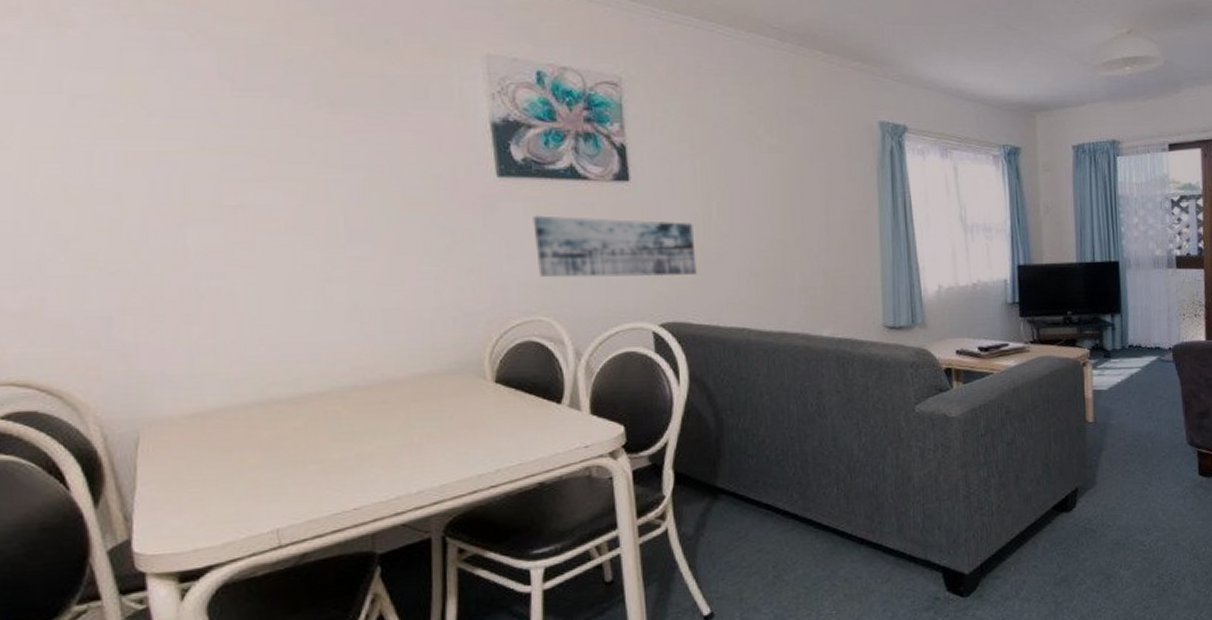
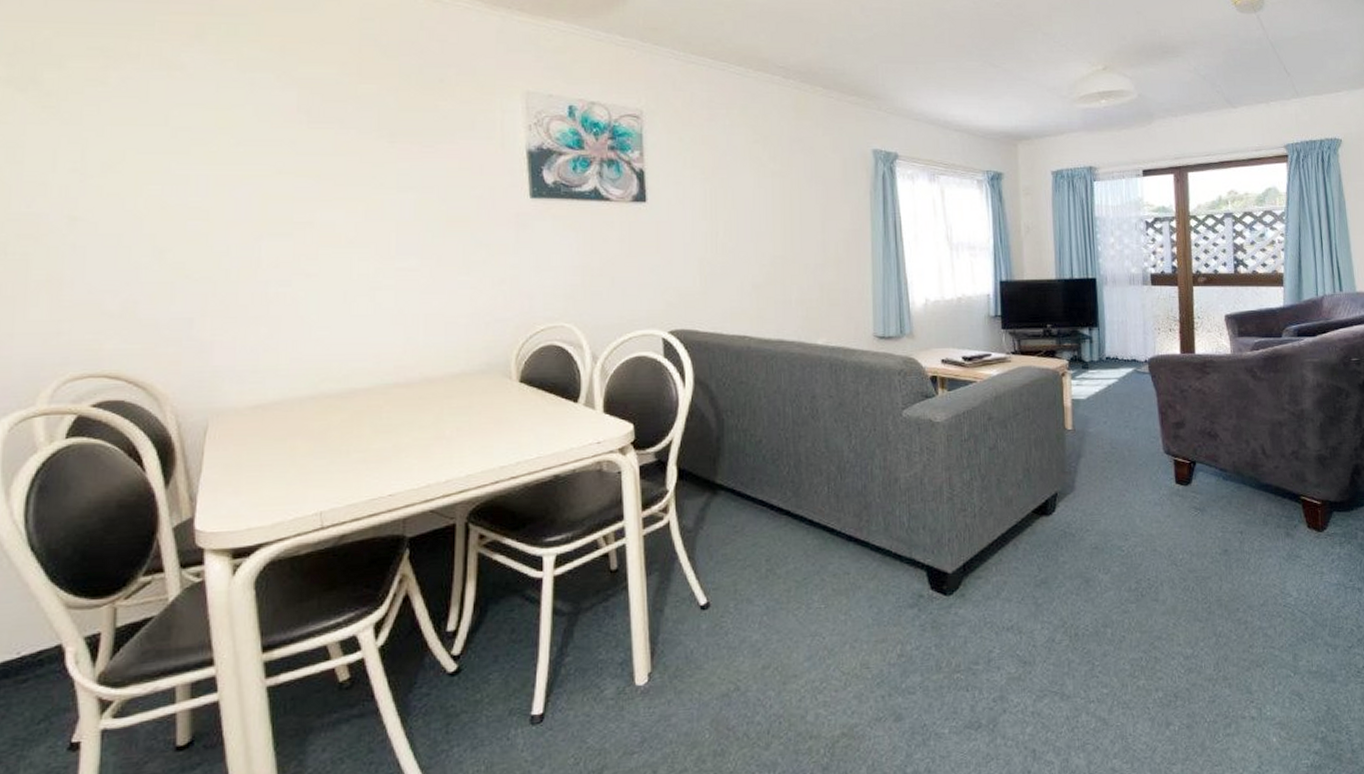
wall art: present [533,215,697,278] -> none [560,232,704,288]

